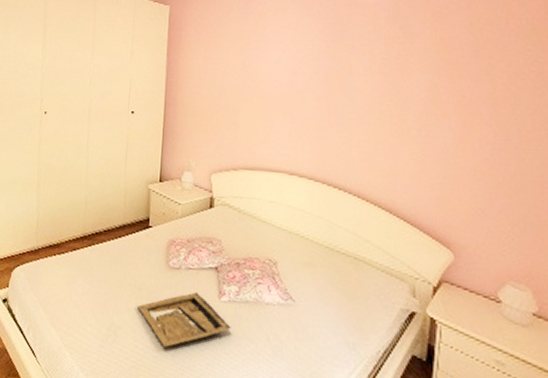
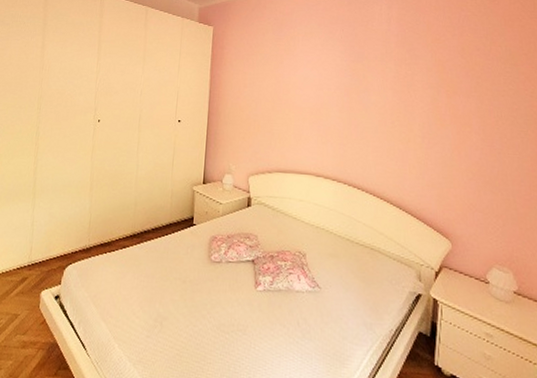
tray: present [138,292,231,347] -> none [182,283,266,335]

